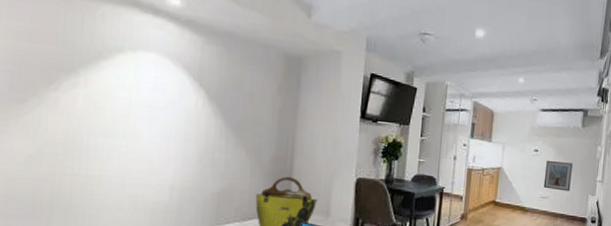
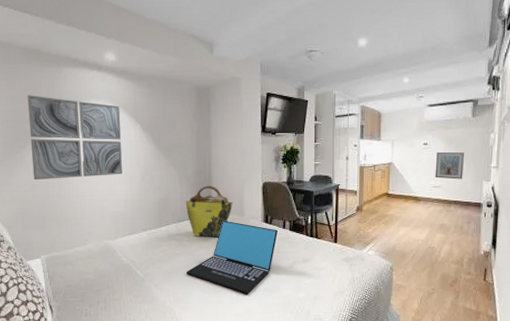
wall art: none [32,31,180,153] -> present [27,95,122,180]

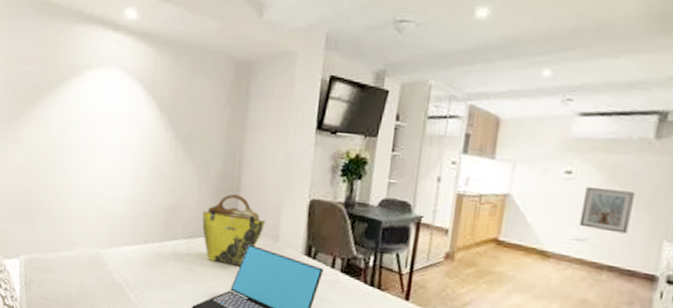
wall art: present [27,95,122,180] -> none [23,55,135,167]

